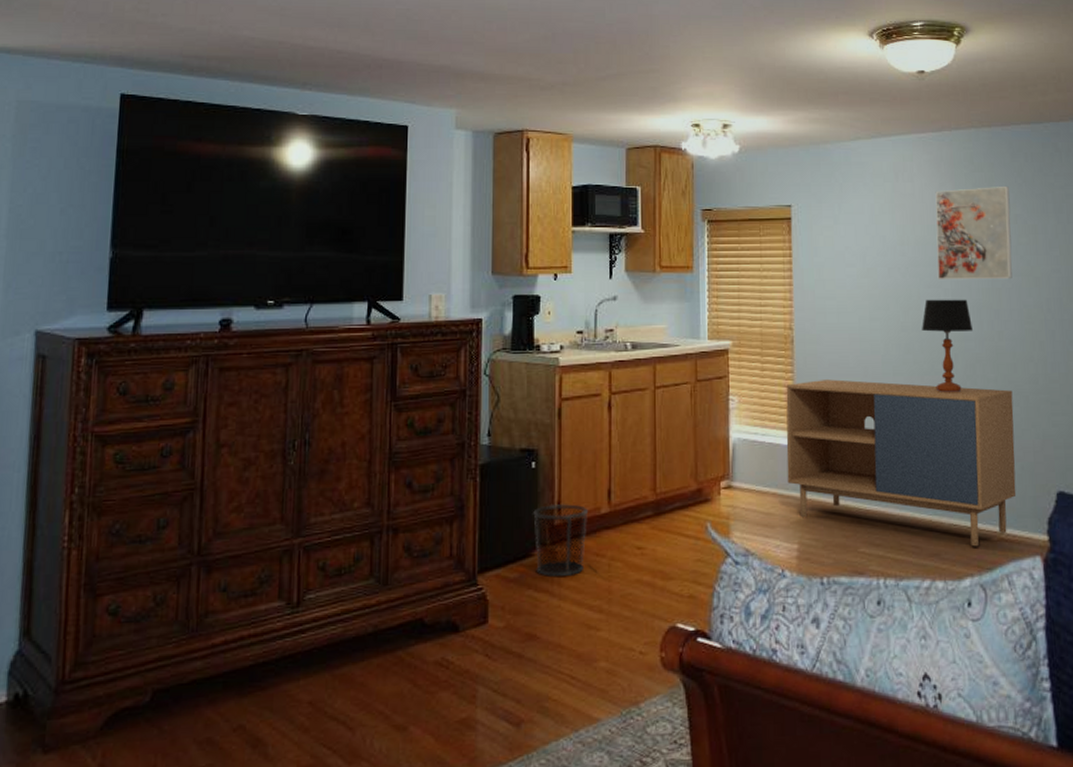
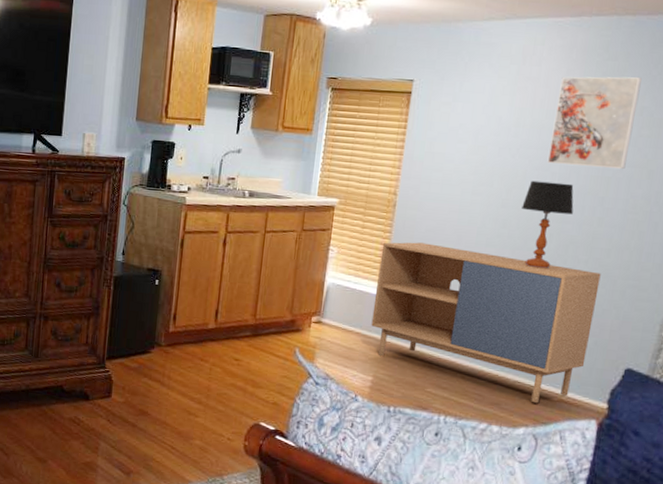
waste bin: present [533,504,589,576] -> none [151,315,199,372]

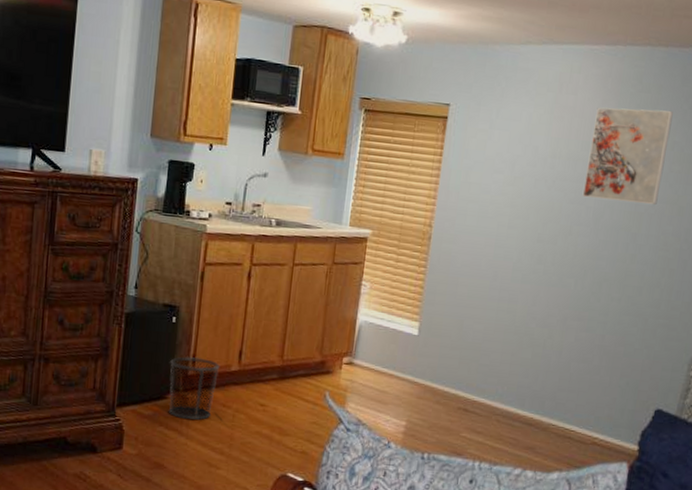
waste bin: none [151,315,199,372] -> present [168,356,221,420]
storage cabinet: present [371,242,601,403] -> none [405,277,633,447]
table lamp: present [522,180,574,269] -> none [557,214,608,307]

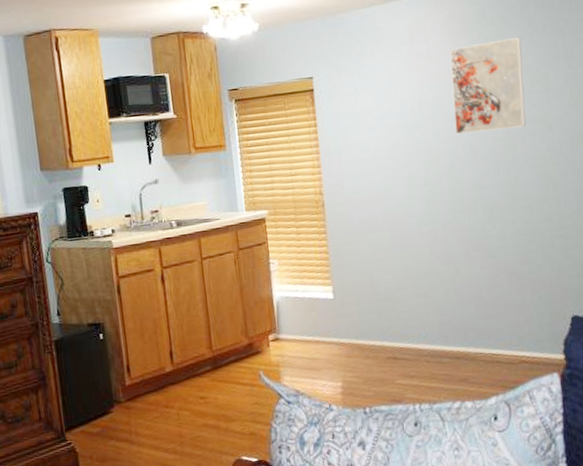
waste bin: present [168,356,221,420] -> none [106,366,157,428]

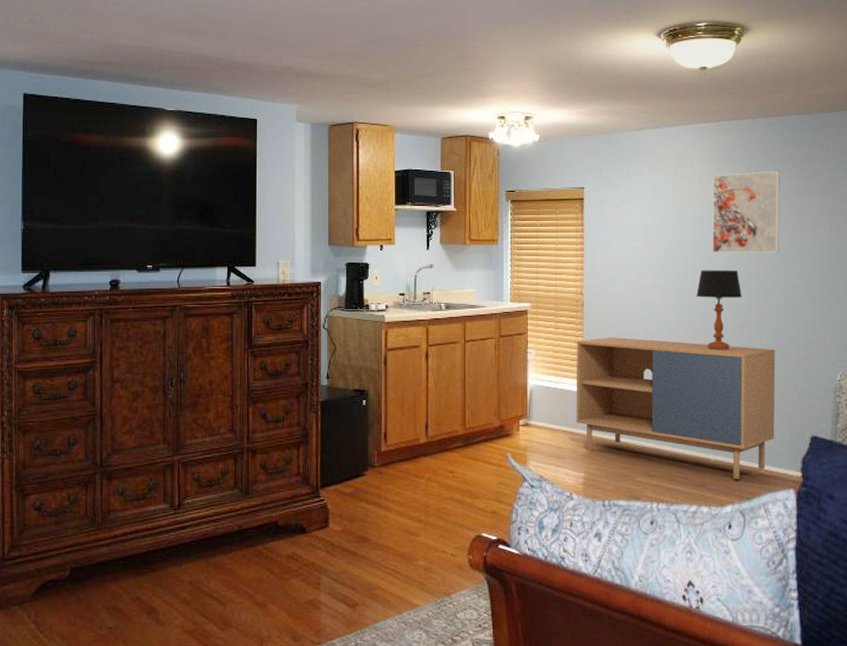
storage cabinet: none [320,230,535,370] -> present [576,337,776,480]
table lamp: none [442,150,490,239] -> present [696,270,742,351]

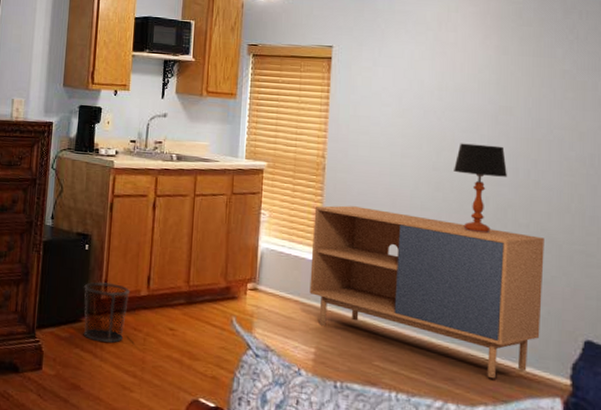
waste bin: none [364,435,410,492] -> present [83,282,131,343]
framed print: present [712,171,780,253] -> none [474,41,559,131]

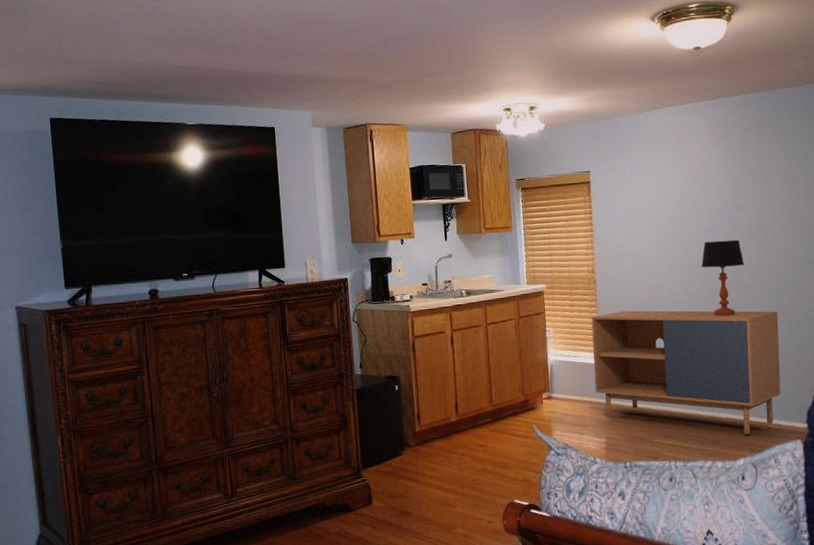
waste bin: present [83,282,131,343] -> none [399,415,442,469]

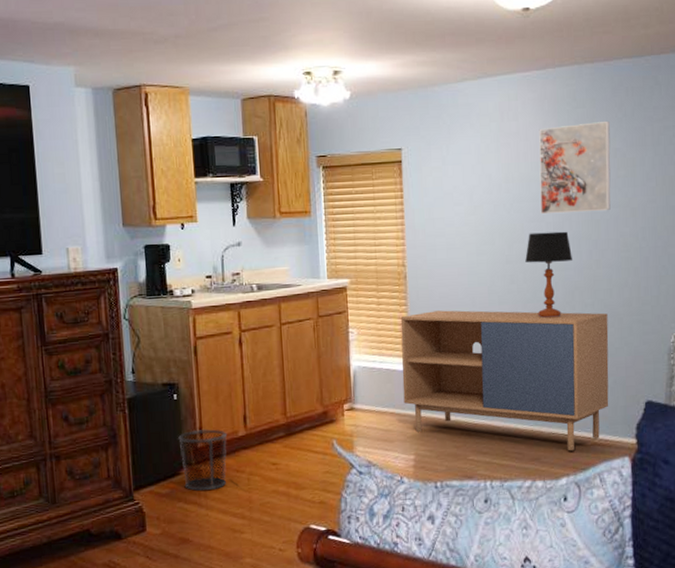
waste bin: none [399,415,442,469] -> present [178,429,228,491]
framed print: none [711,143,778,225] -> present [539,122,611,215]

